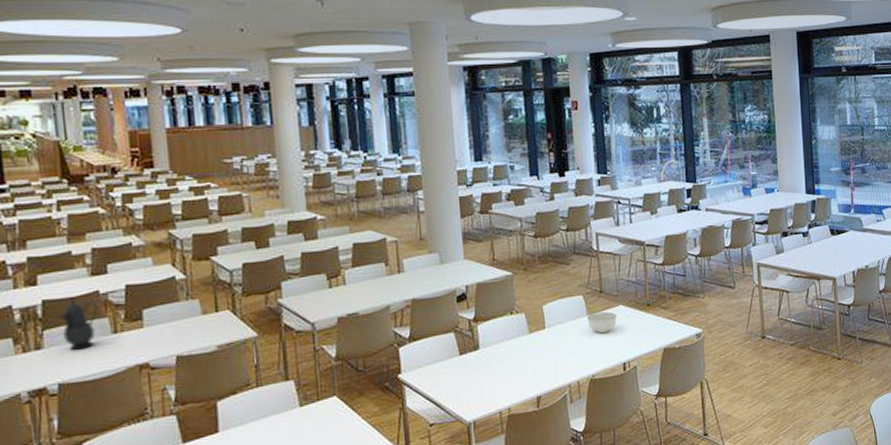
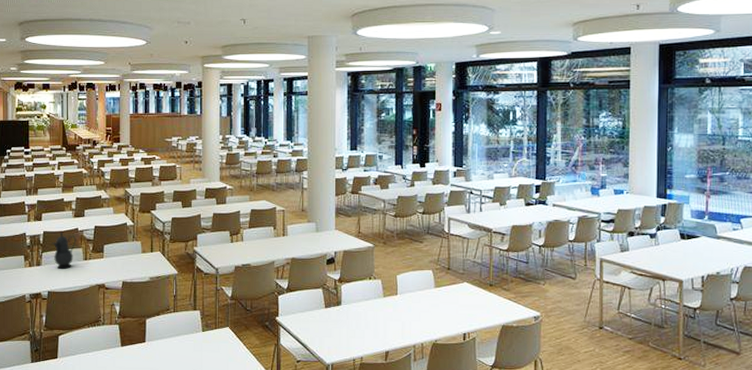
bowl: present [588,312,617,334] -> none [435,287,461,305]

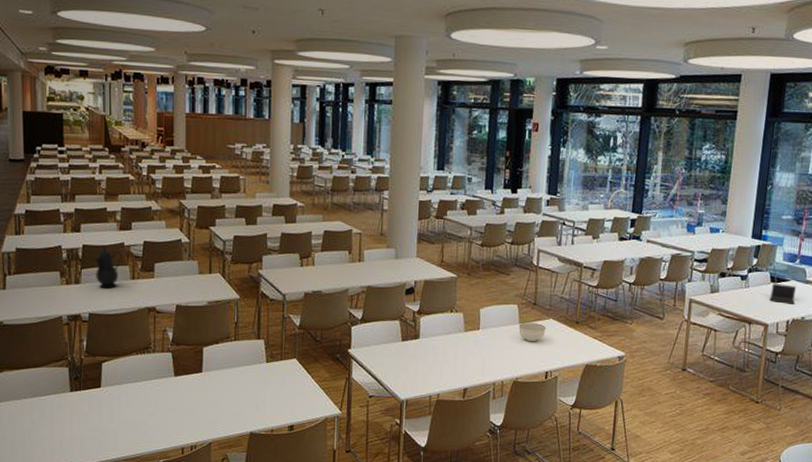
bowl: none [435,287,461,305] -> present [519,322,546,342]
laptop computer: none [682,240,708,260] -> present [770,284,796,304]

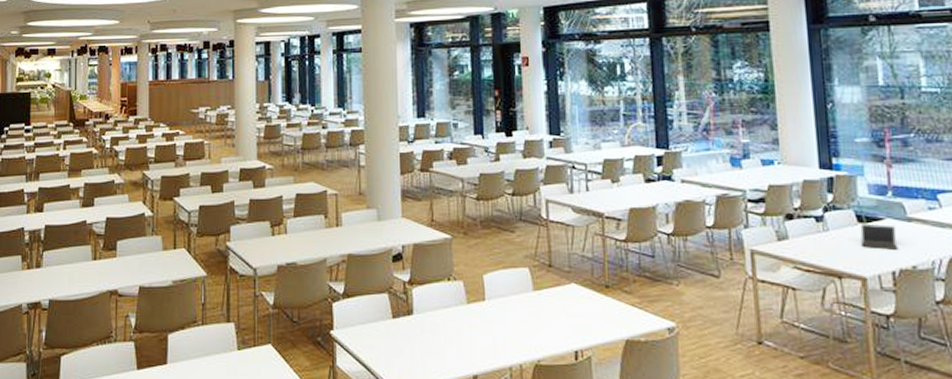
coffeepot: present [92,246,122,289] -> none [54,225,84,271]
bowl: present [519,322,546,342] -> none [534,289,568,314]

